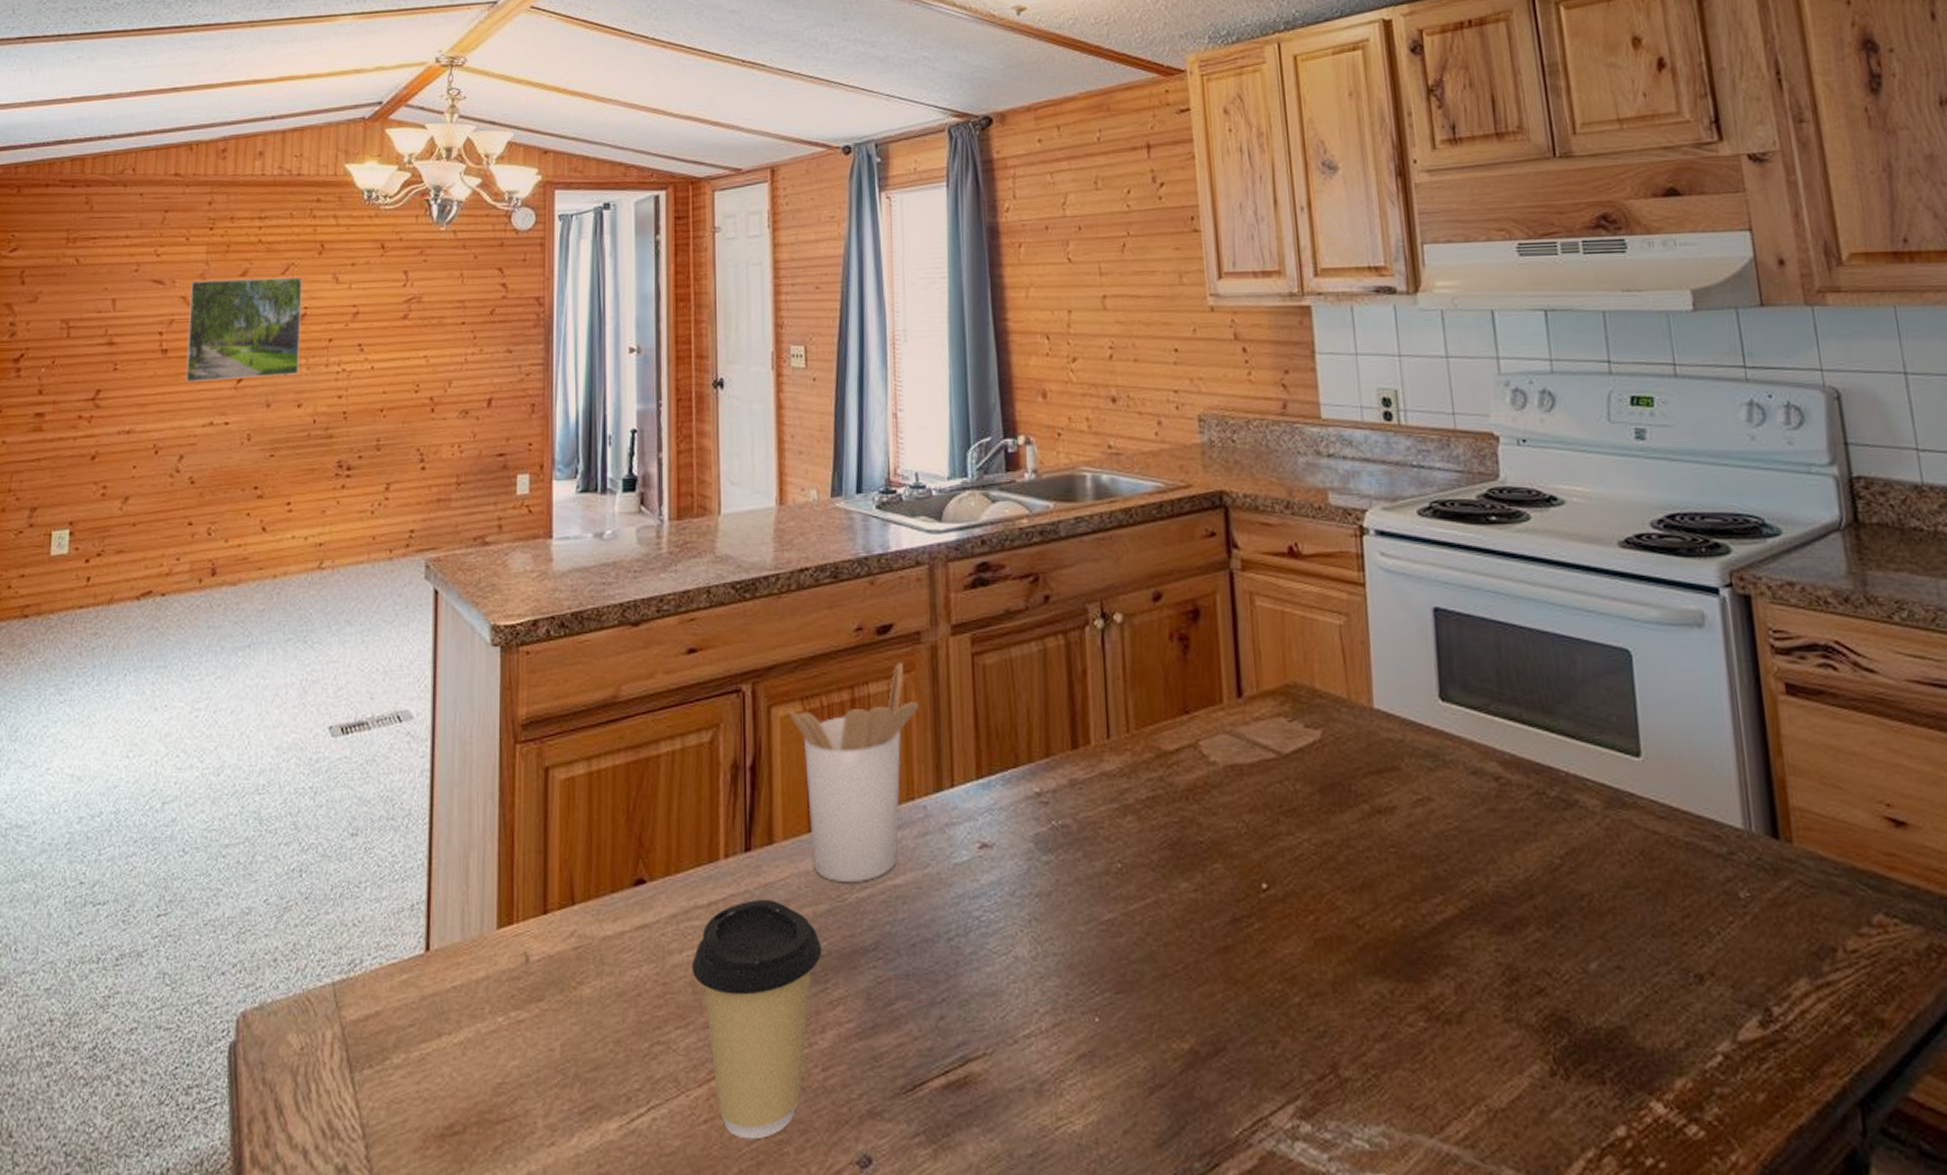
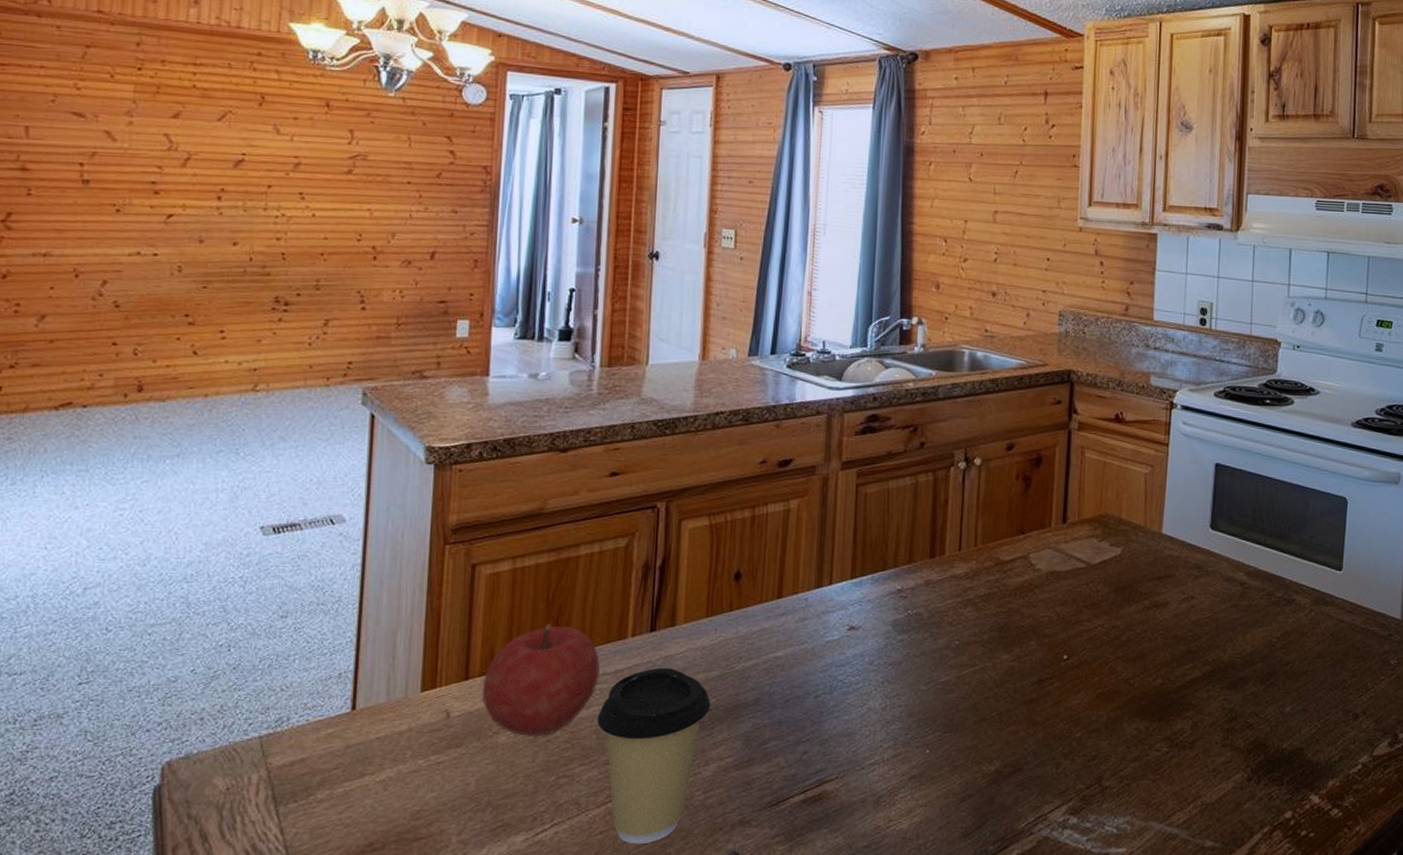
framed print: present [185,277,303,382] -> none [109,118,241,215]
fruit: none [562,842,692,988] -> present [482,624,601,736]
utensil holder: present [790,663,919,883] -> none [698,490,809,656]

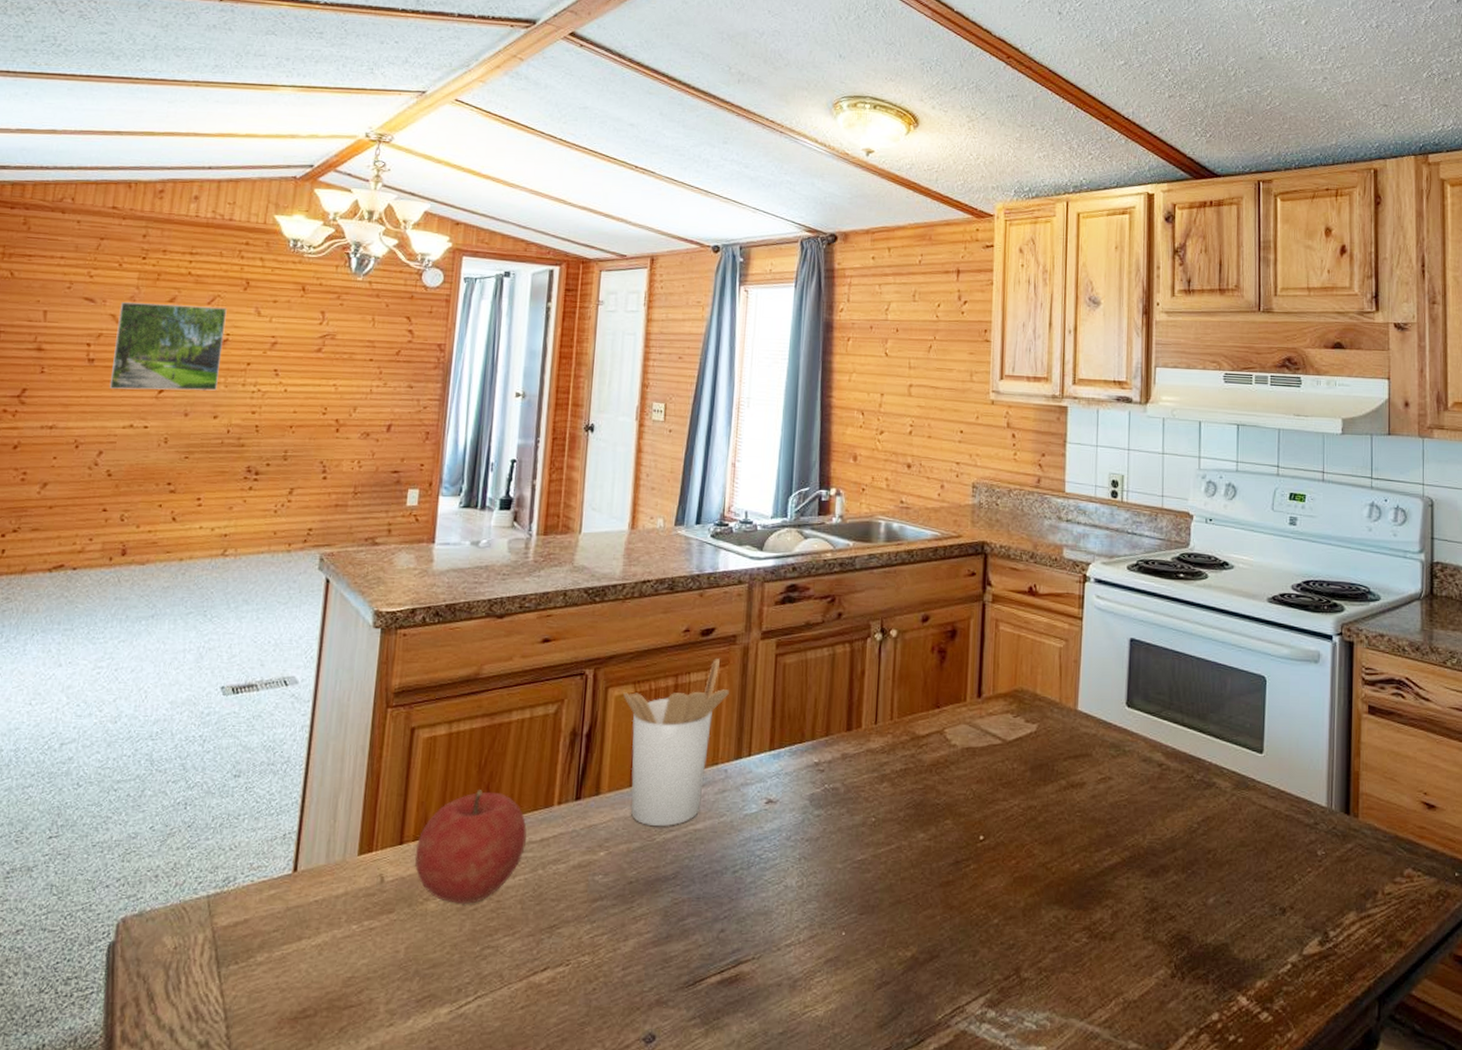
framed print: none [109,118,241,215] -> present [109,302,227,391]
coffee cup: present [596,667,711,845] -> none [522,837,632,1022]
utensil holder: none [698,490,809,656] -> present [623,659,729,827]

